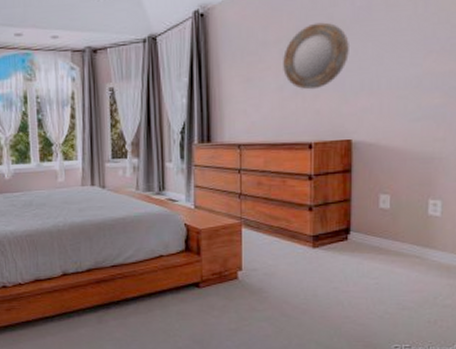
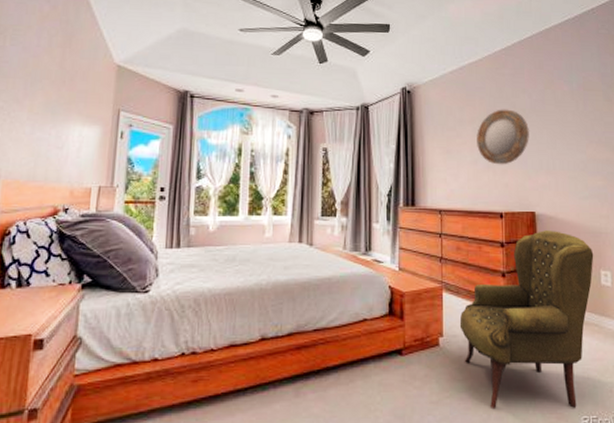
armchair: none [260,159,422,337] -> present [459,231,594,408]

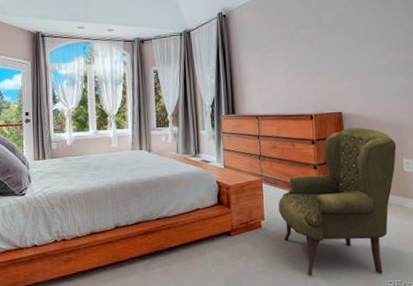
home mirror: present [477,109,529,165] -> none [287,23,335,74]

